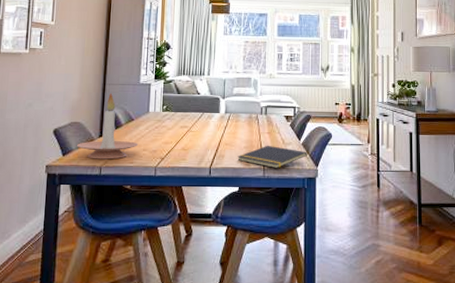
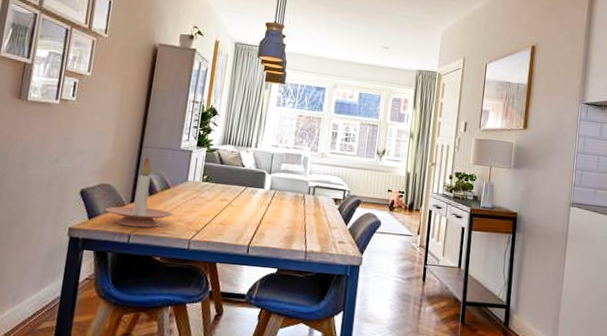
notepad: present [237,145,307,169] -> none [278,227,353,253]

